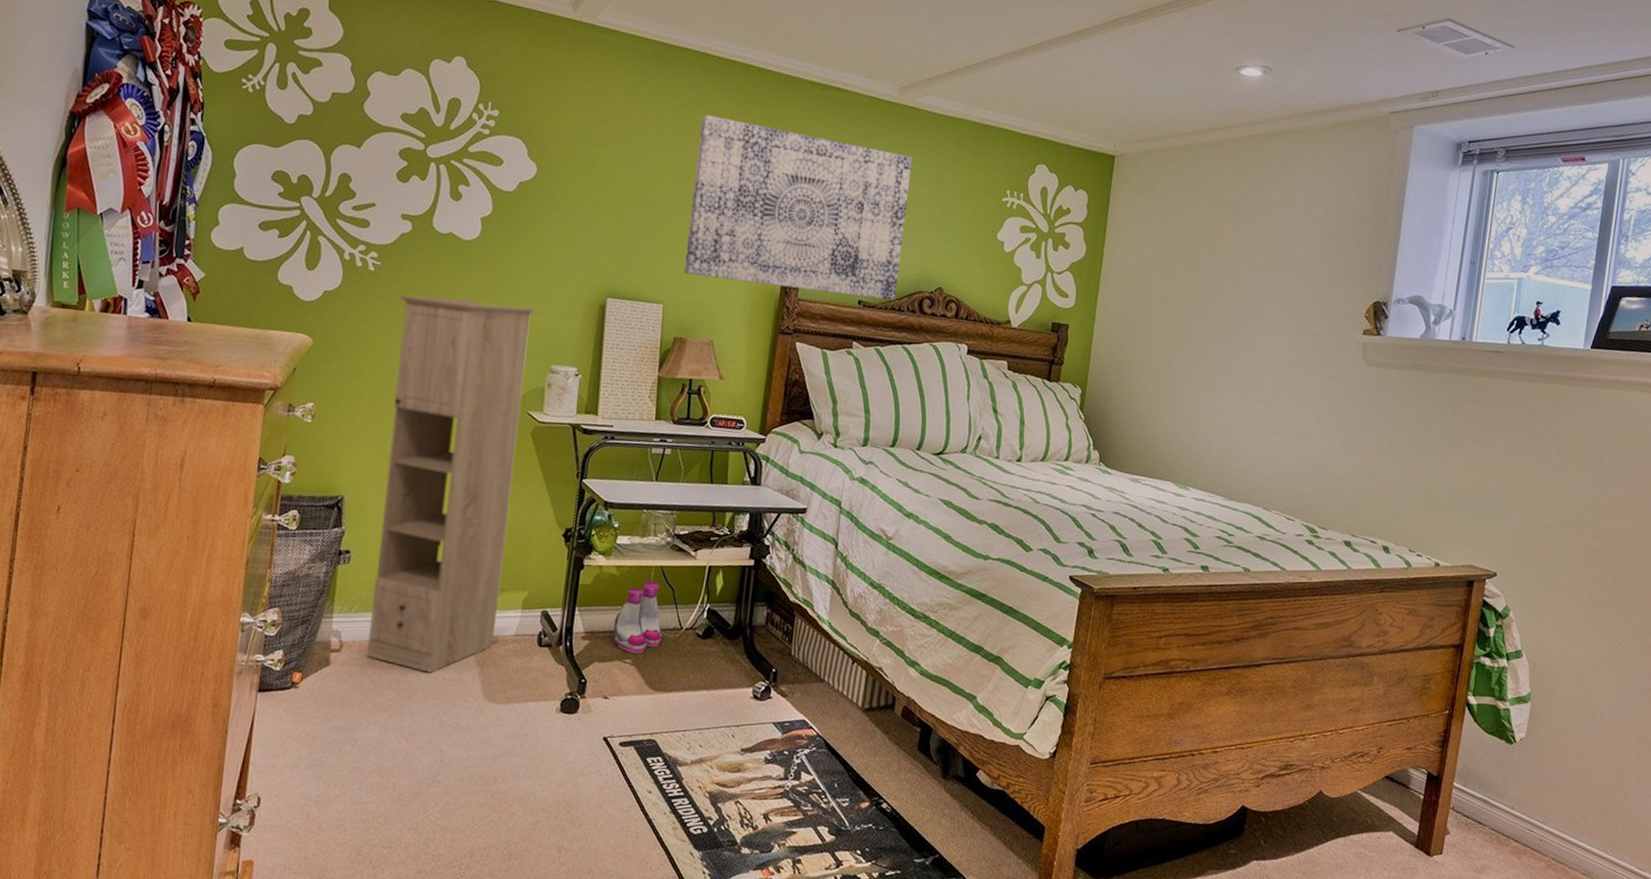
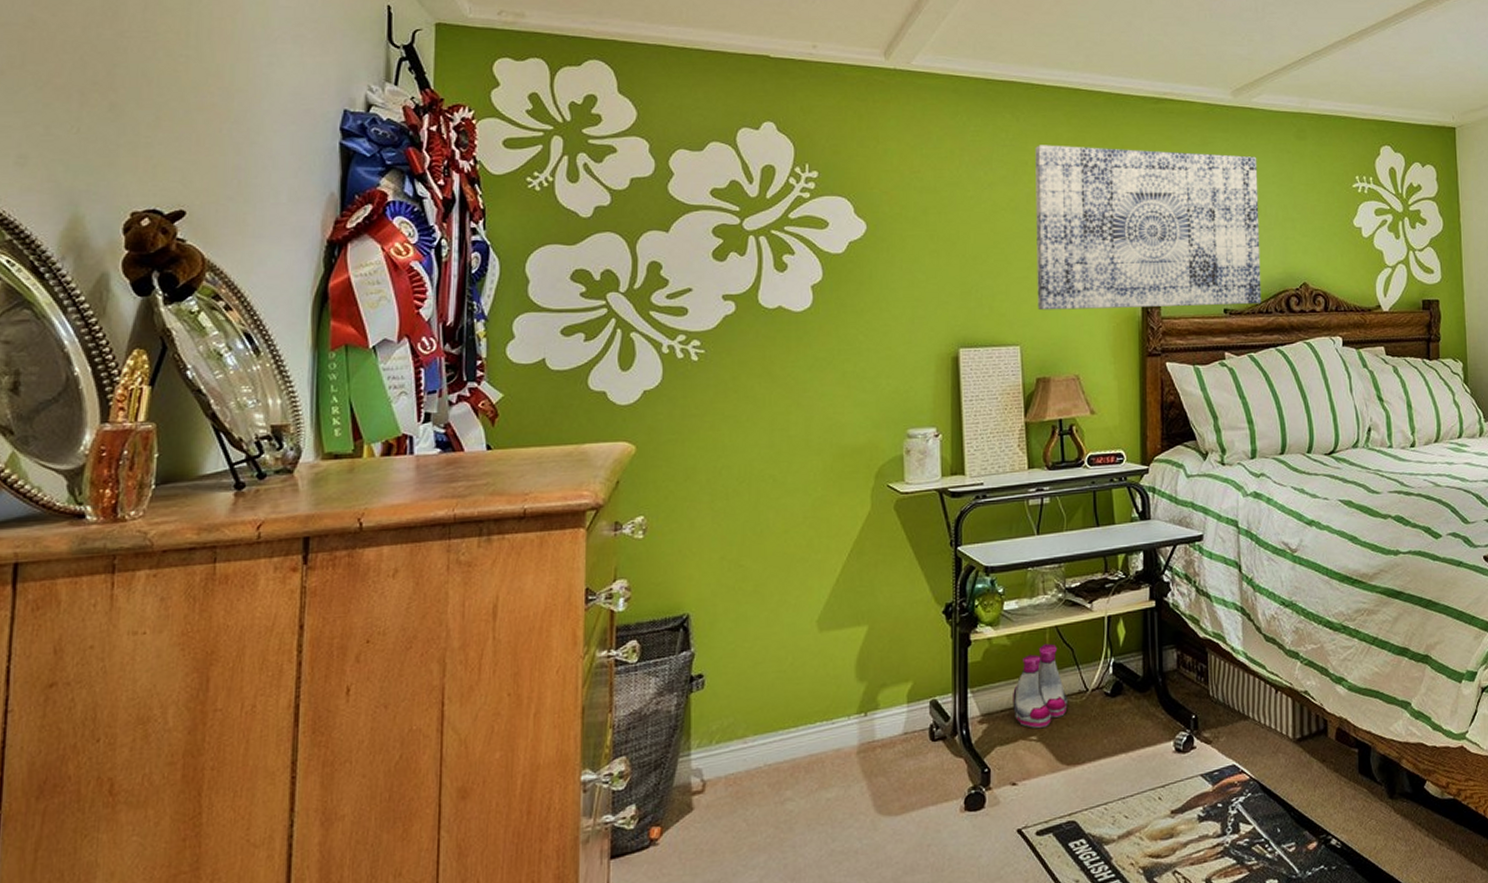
storage cabinet: present [367,295,534,673] -> none [729,373,881,797]

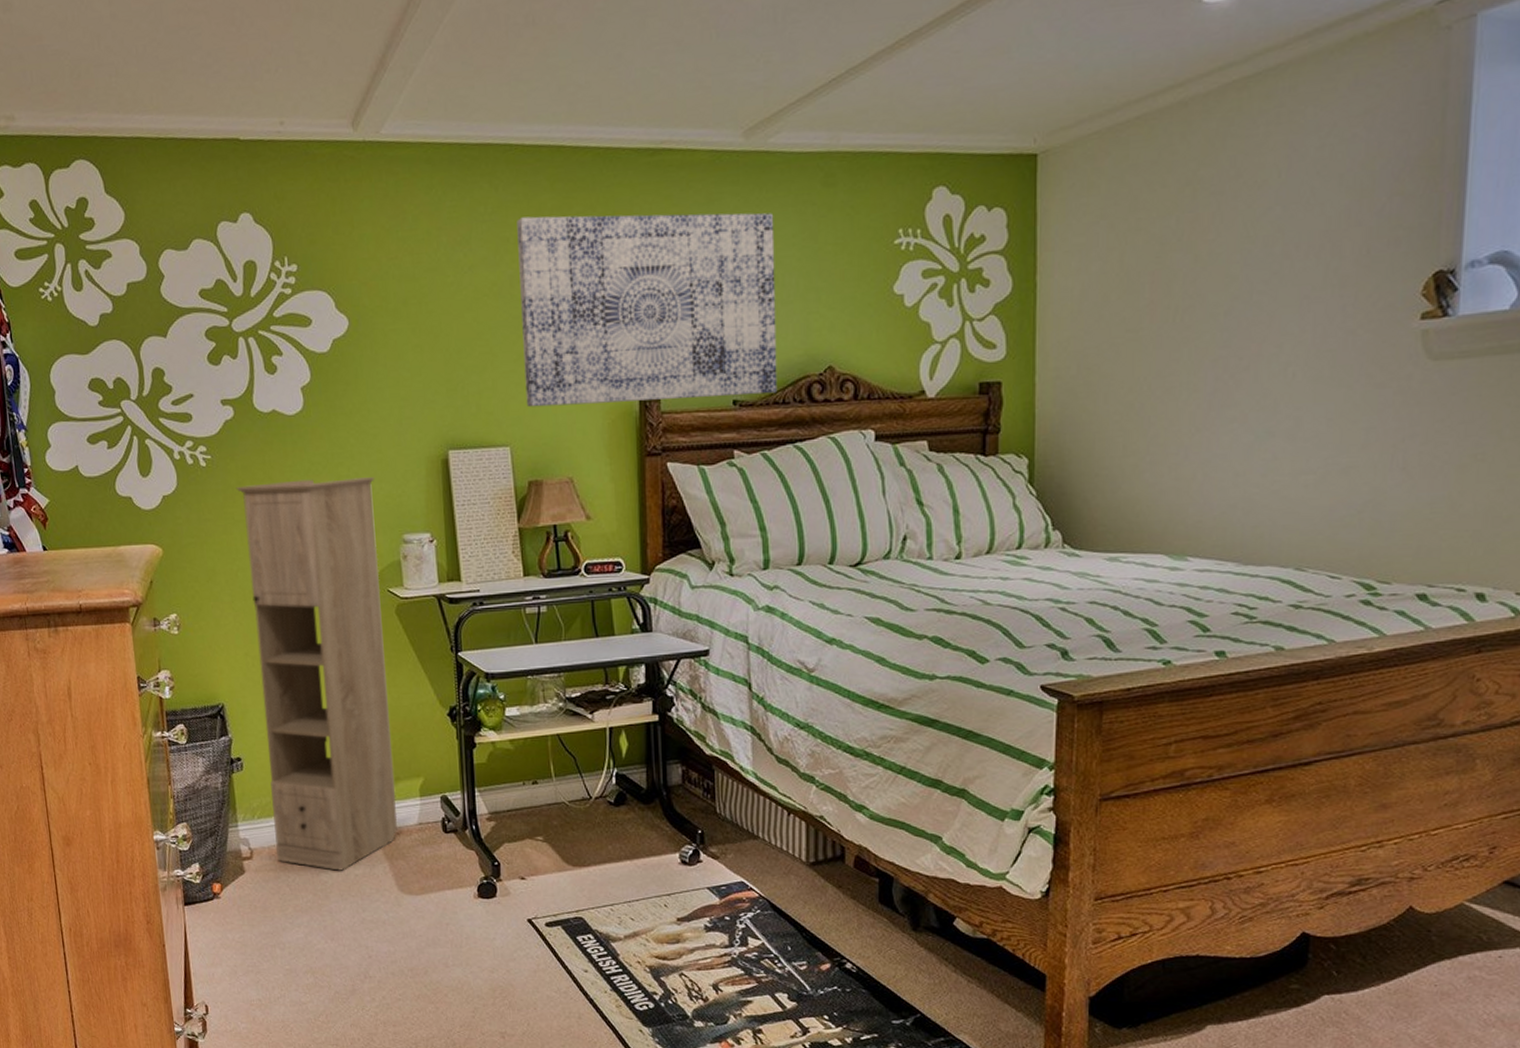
storage cabinet: none [729,373,881,797] -> present [236,477,398,871]
boots: present [1013,643,1068,729] -> none [518,751,572,830]

